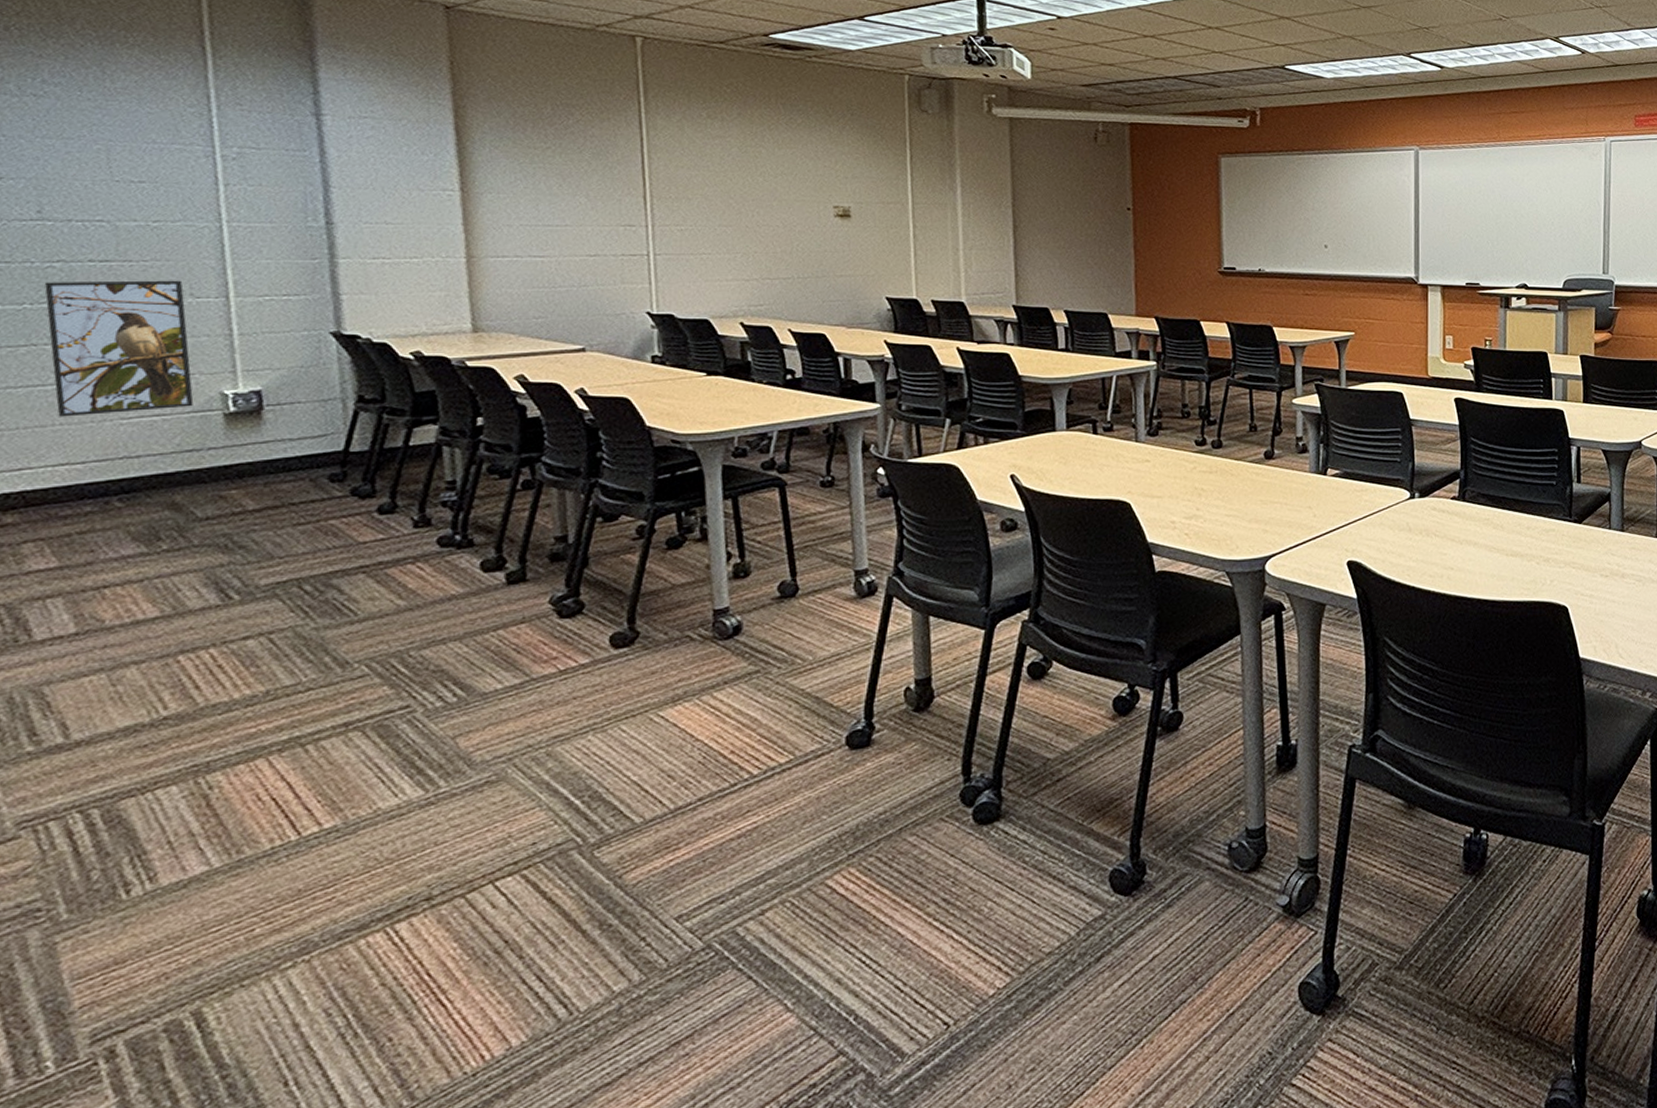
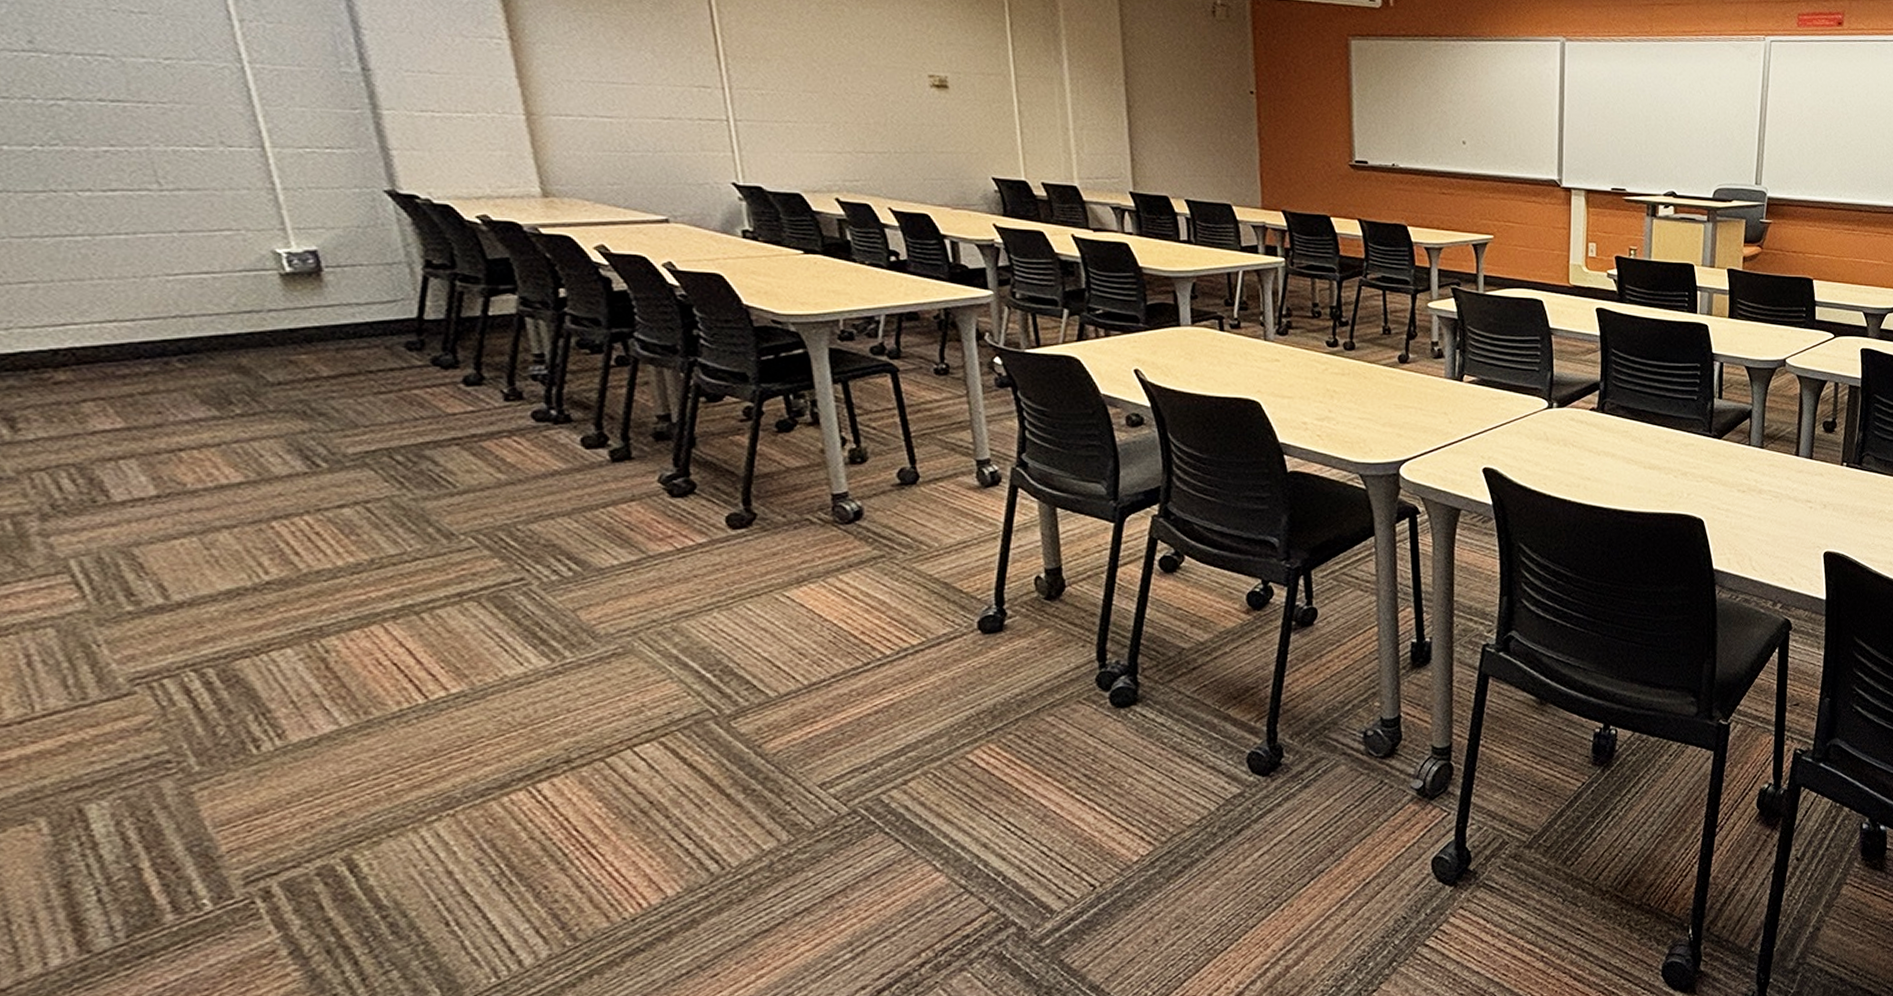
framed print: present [45,280,194,417] -> none [53,121,244,271]

